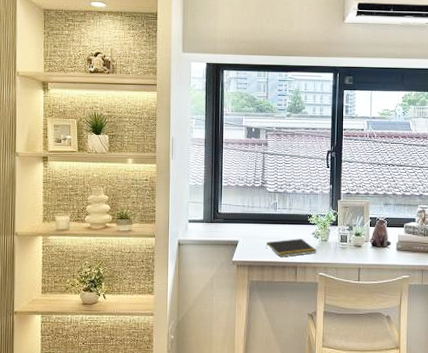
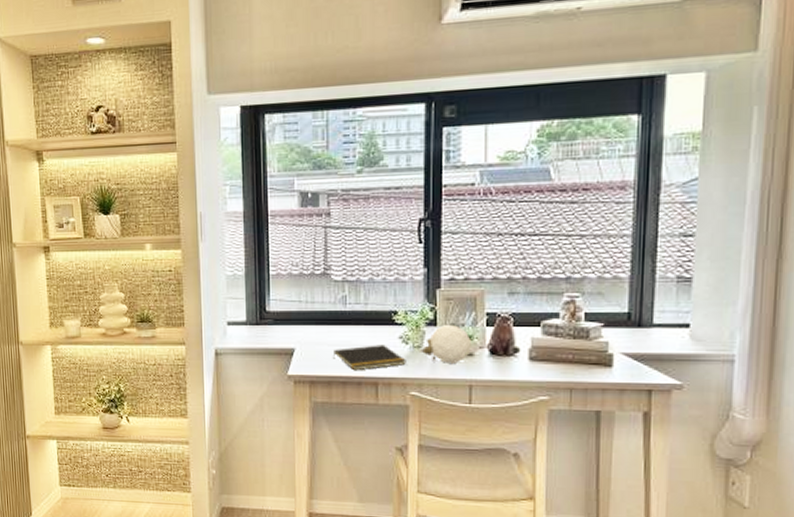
decorative egg: none [326,225,360,252] -> present [419,325,471,363]

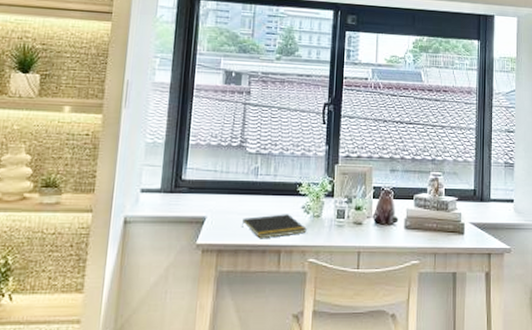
decorative egg: present [419,325,471,363] -> none [318,197,361,232]

